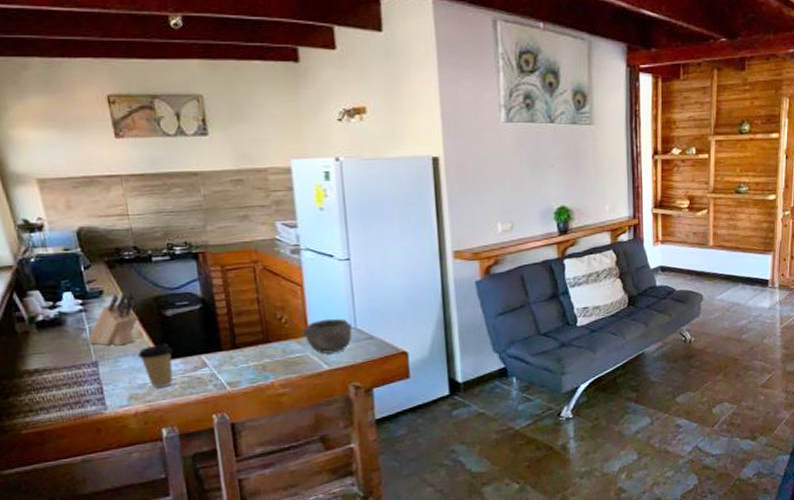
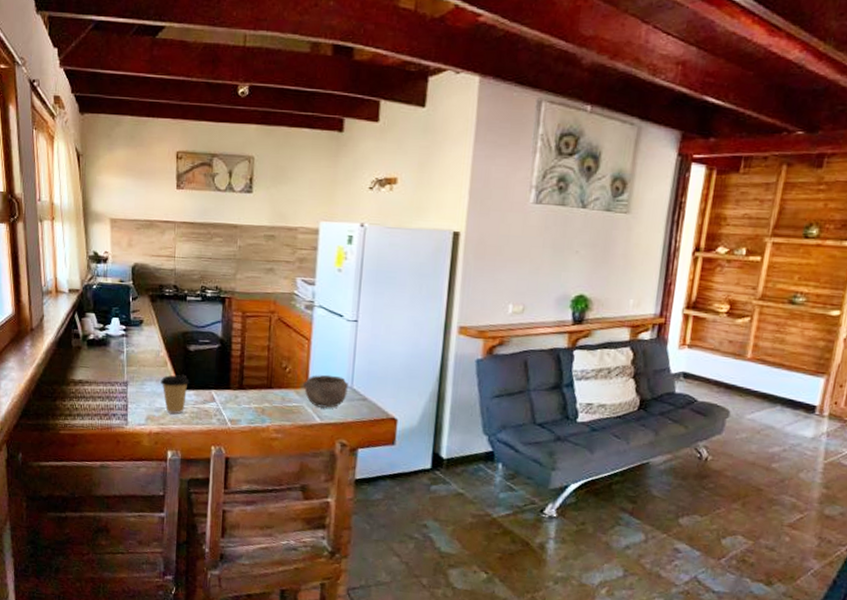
knife block: present [87,291,139,346] -> none [123,324,168,371]

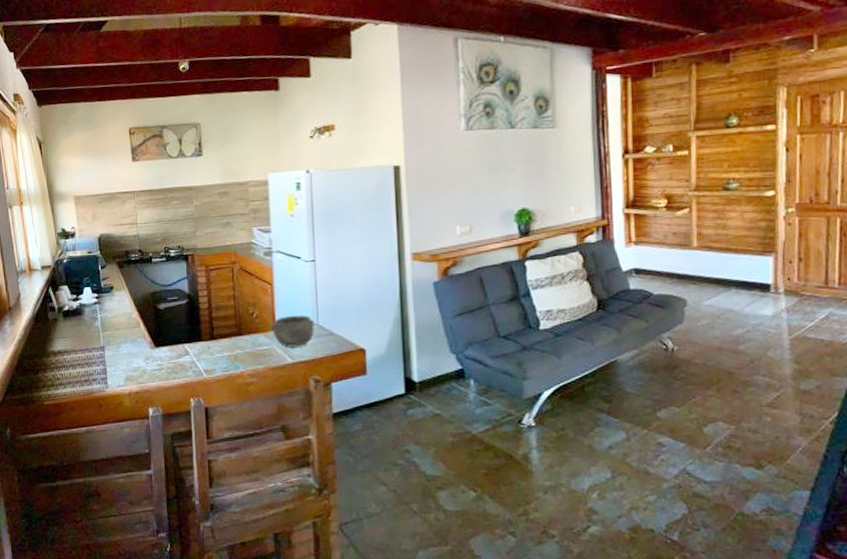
coffee cup: present [160,374,190,415] -> none [135,332,163,372]

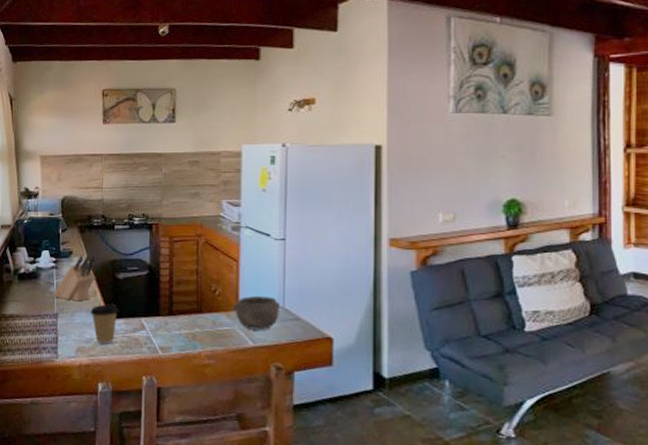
knife block: none [98,287,138,334] -> present [53,254,97,302]
coffee cup: none [135,332,163,372] -> present [90,303,119,345]

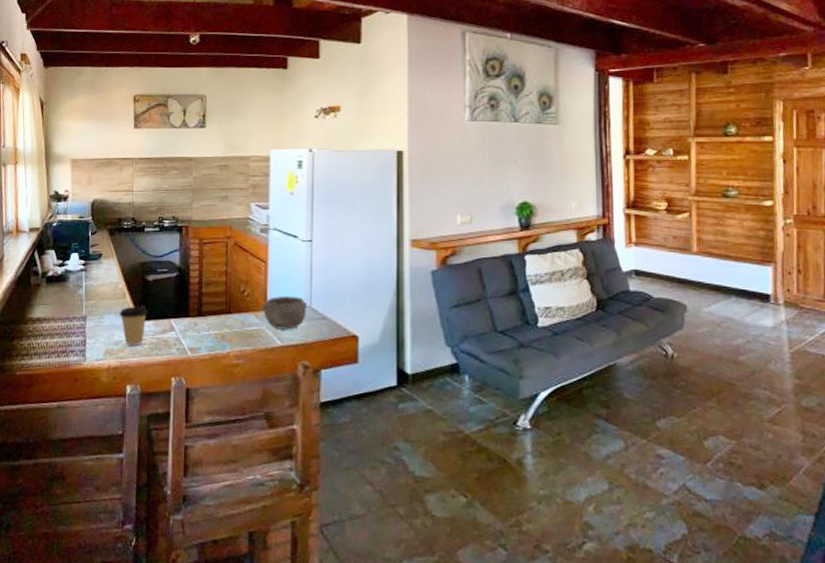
knife block: present [53,254,97,302] -> none [81,256,127,304]

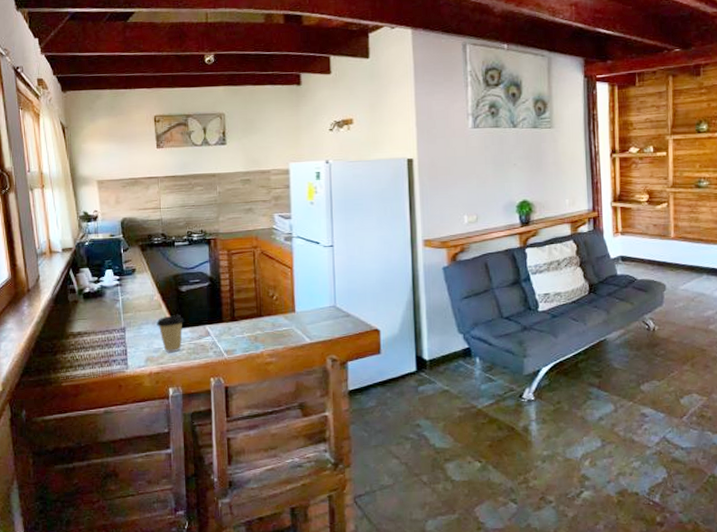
bowl: present [262,295,308,330] -> none [290,297,333,328]

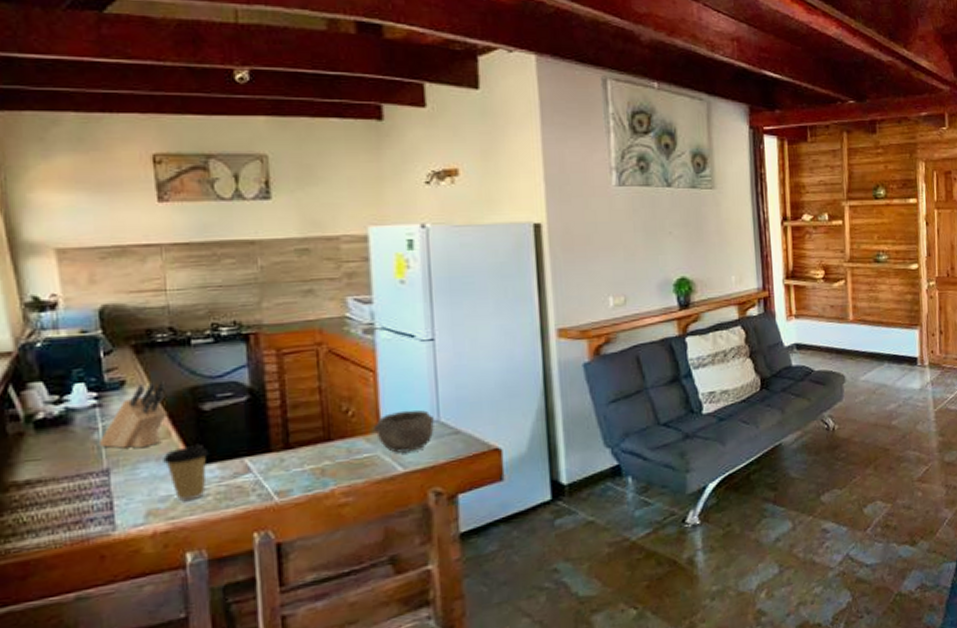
knife block: none [119,270,160,315] -> present [98,381,168,449]
bowl: none [290,297,333,328] -> present [374,410,435,453]

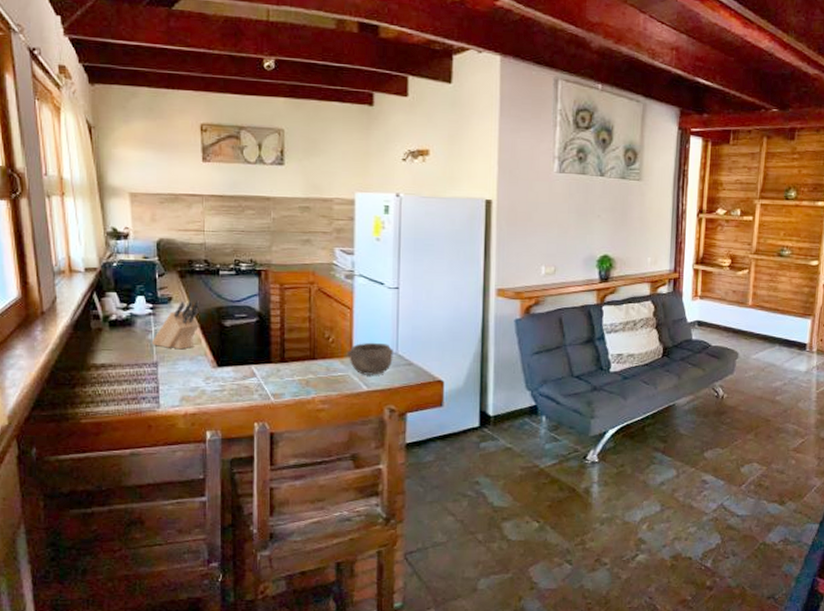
coffee cup: present [163,444,209,502] -> none [195,351,227,393]

